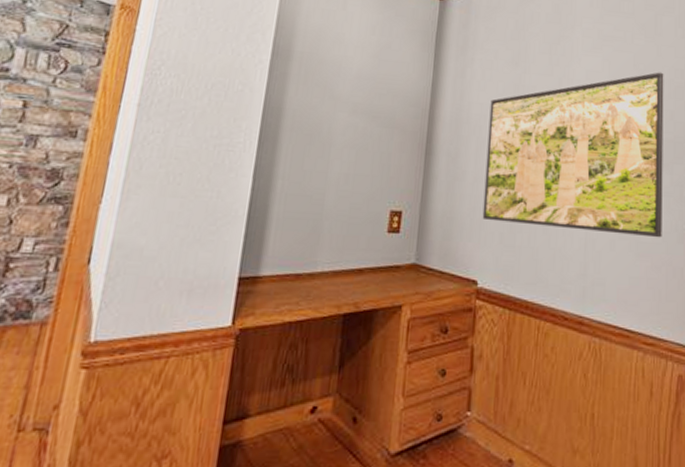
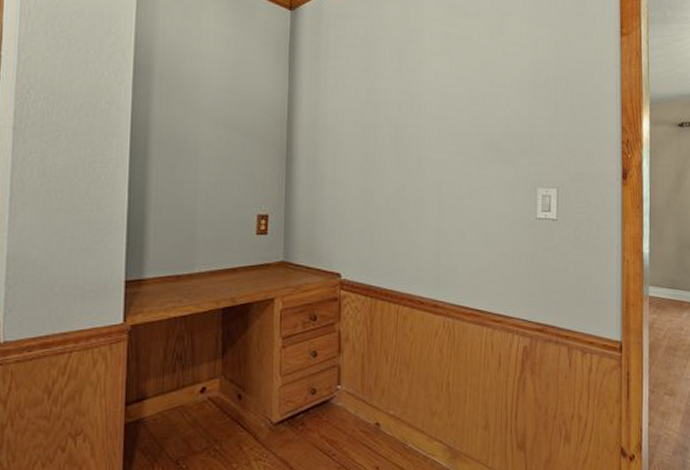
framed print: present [482,72,664,238] -> none [342,71,510,228]

